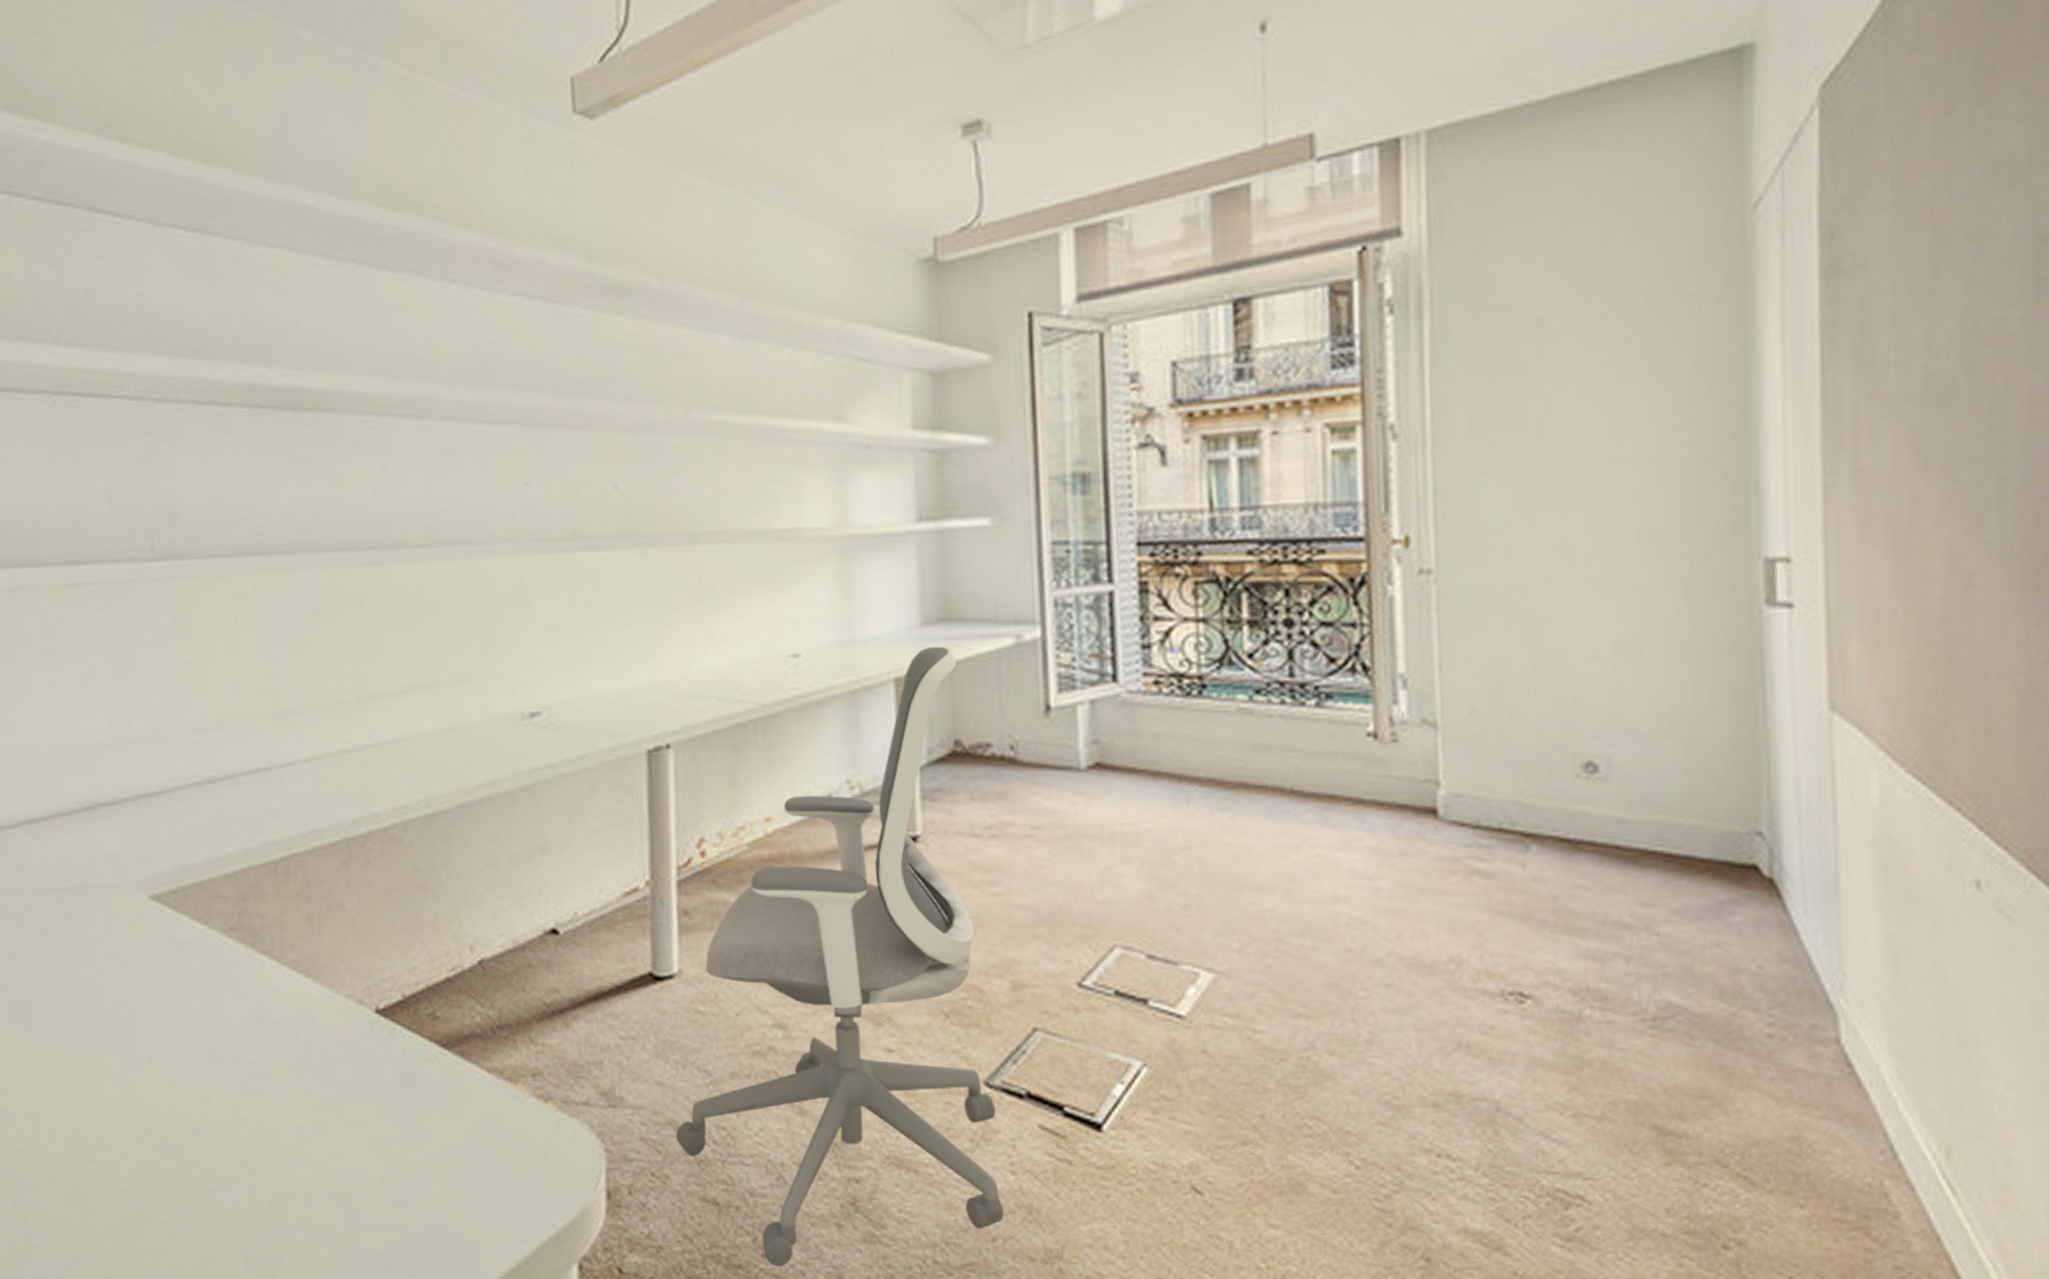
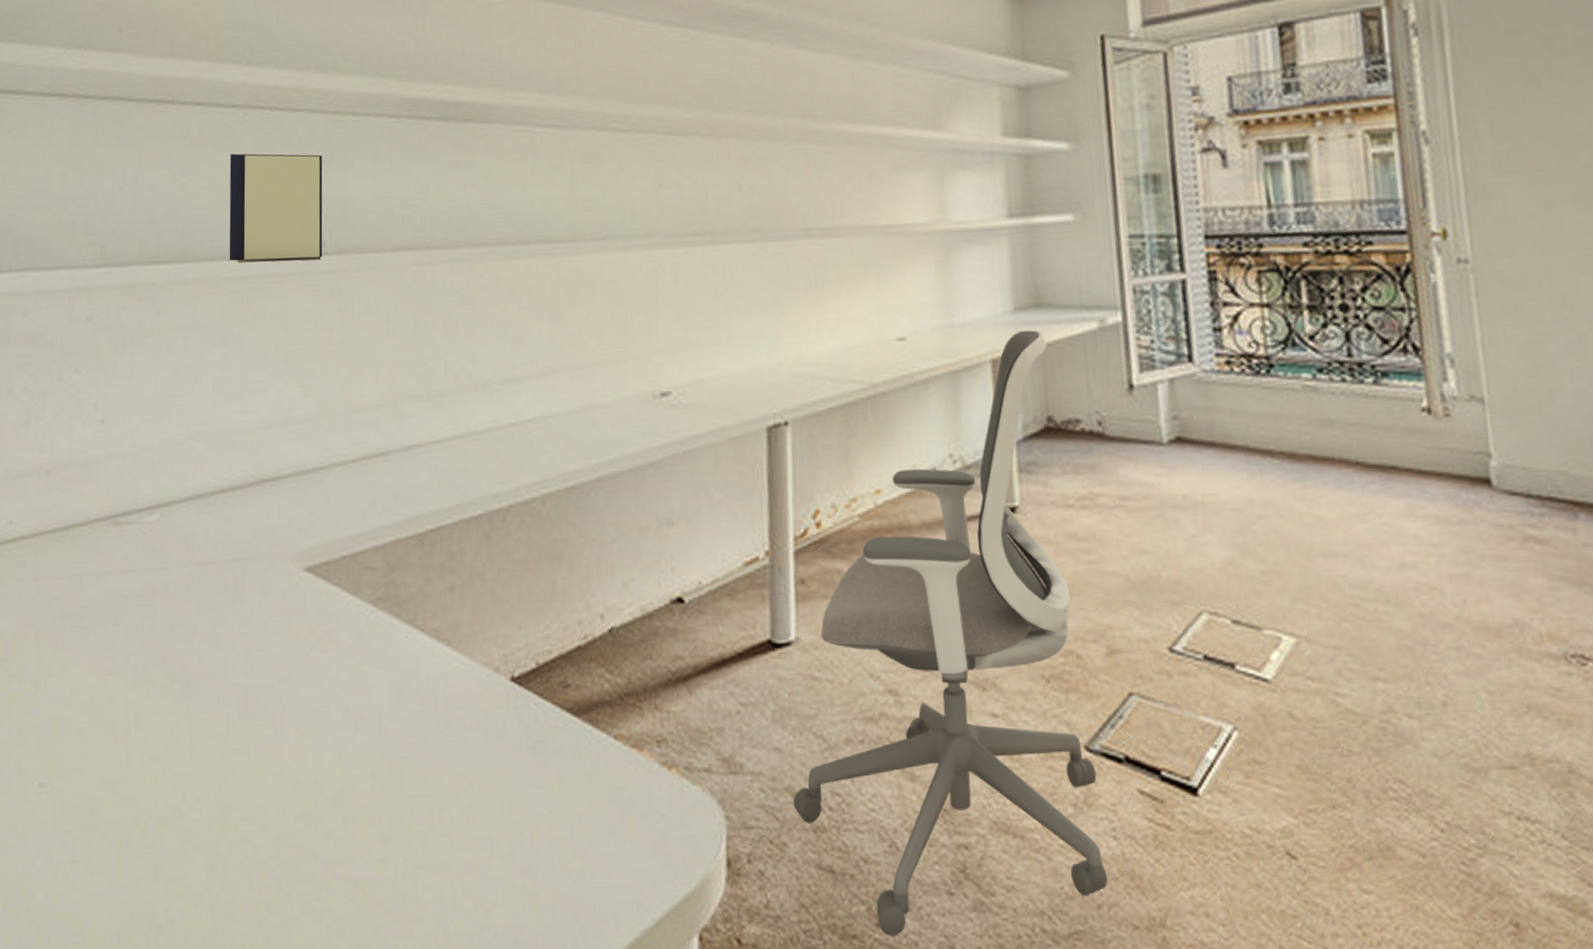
books: none [41,446,151,570] -> present [229,153,323,263]

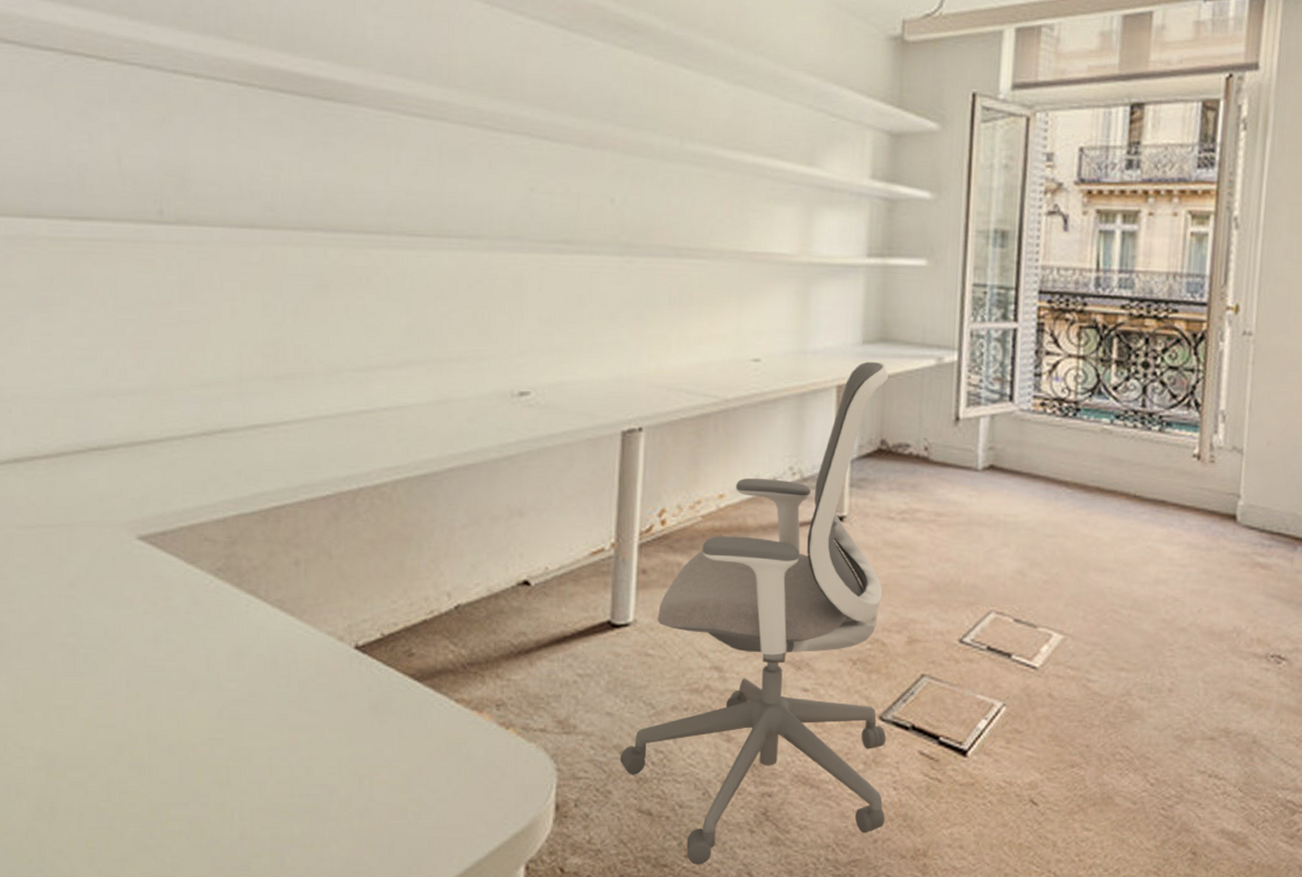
books: present [229,153,323,263] -> none [48,103,160,229]

